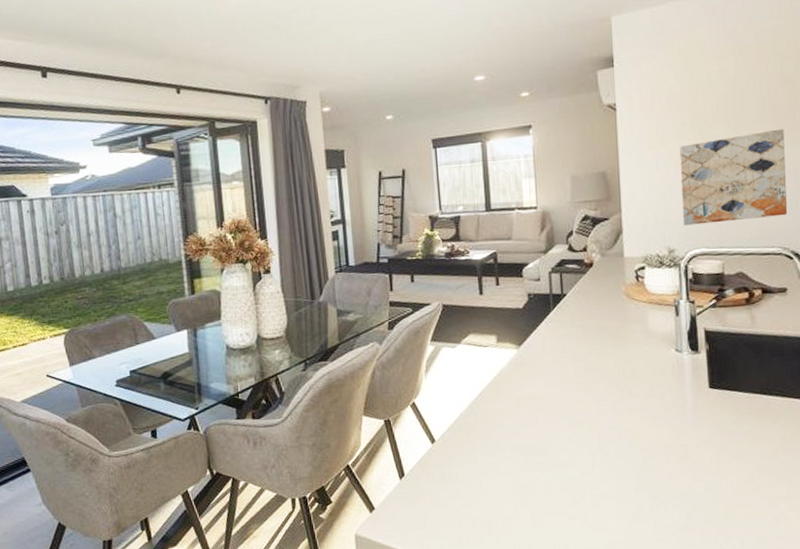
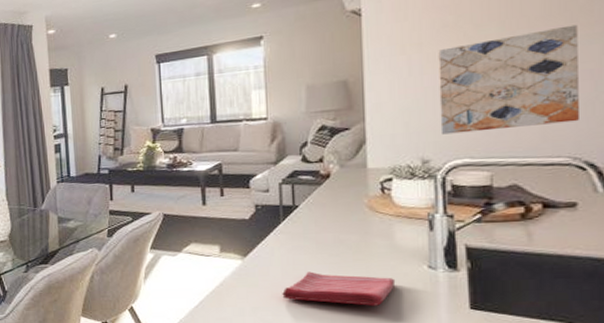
dish towel: none [554,358,650,390] -> present [282,271,396,306]

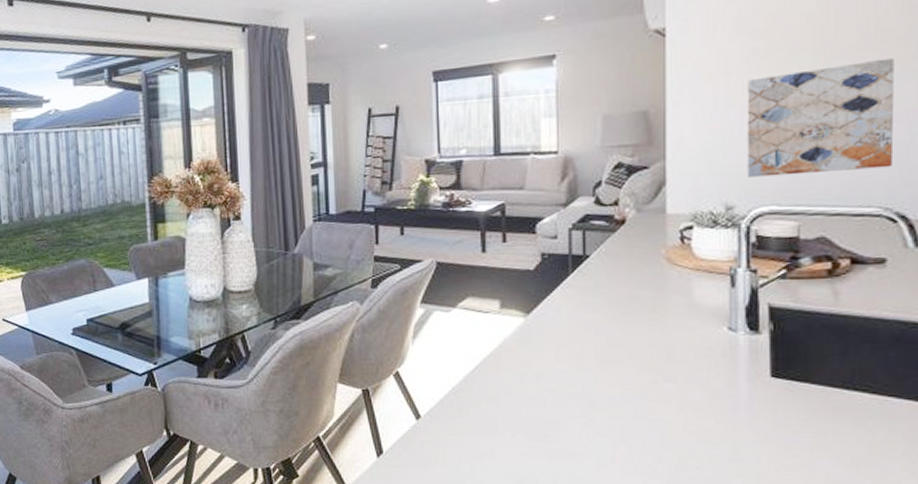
dish towel: present [282,271,396,306] -> none [568,332,693,373]

